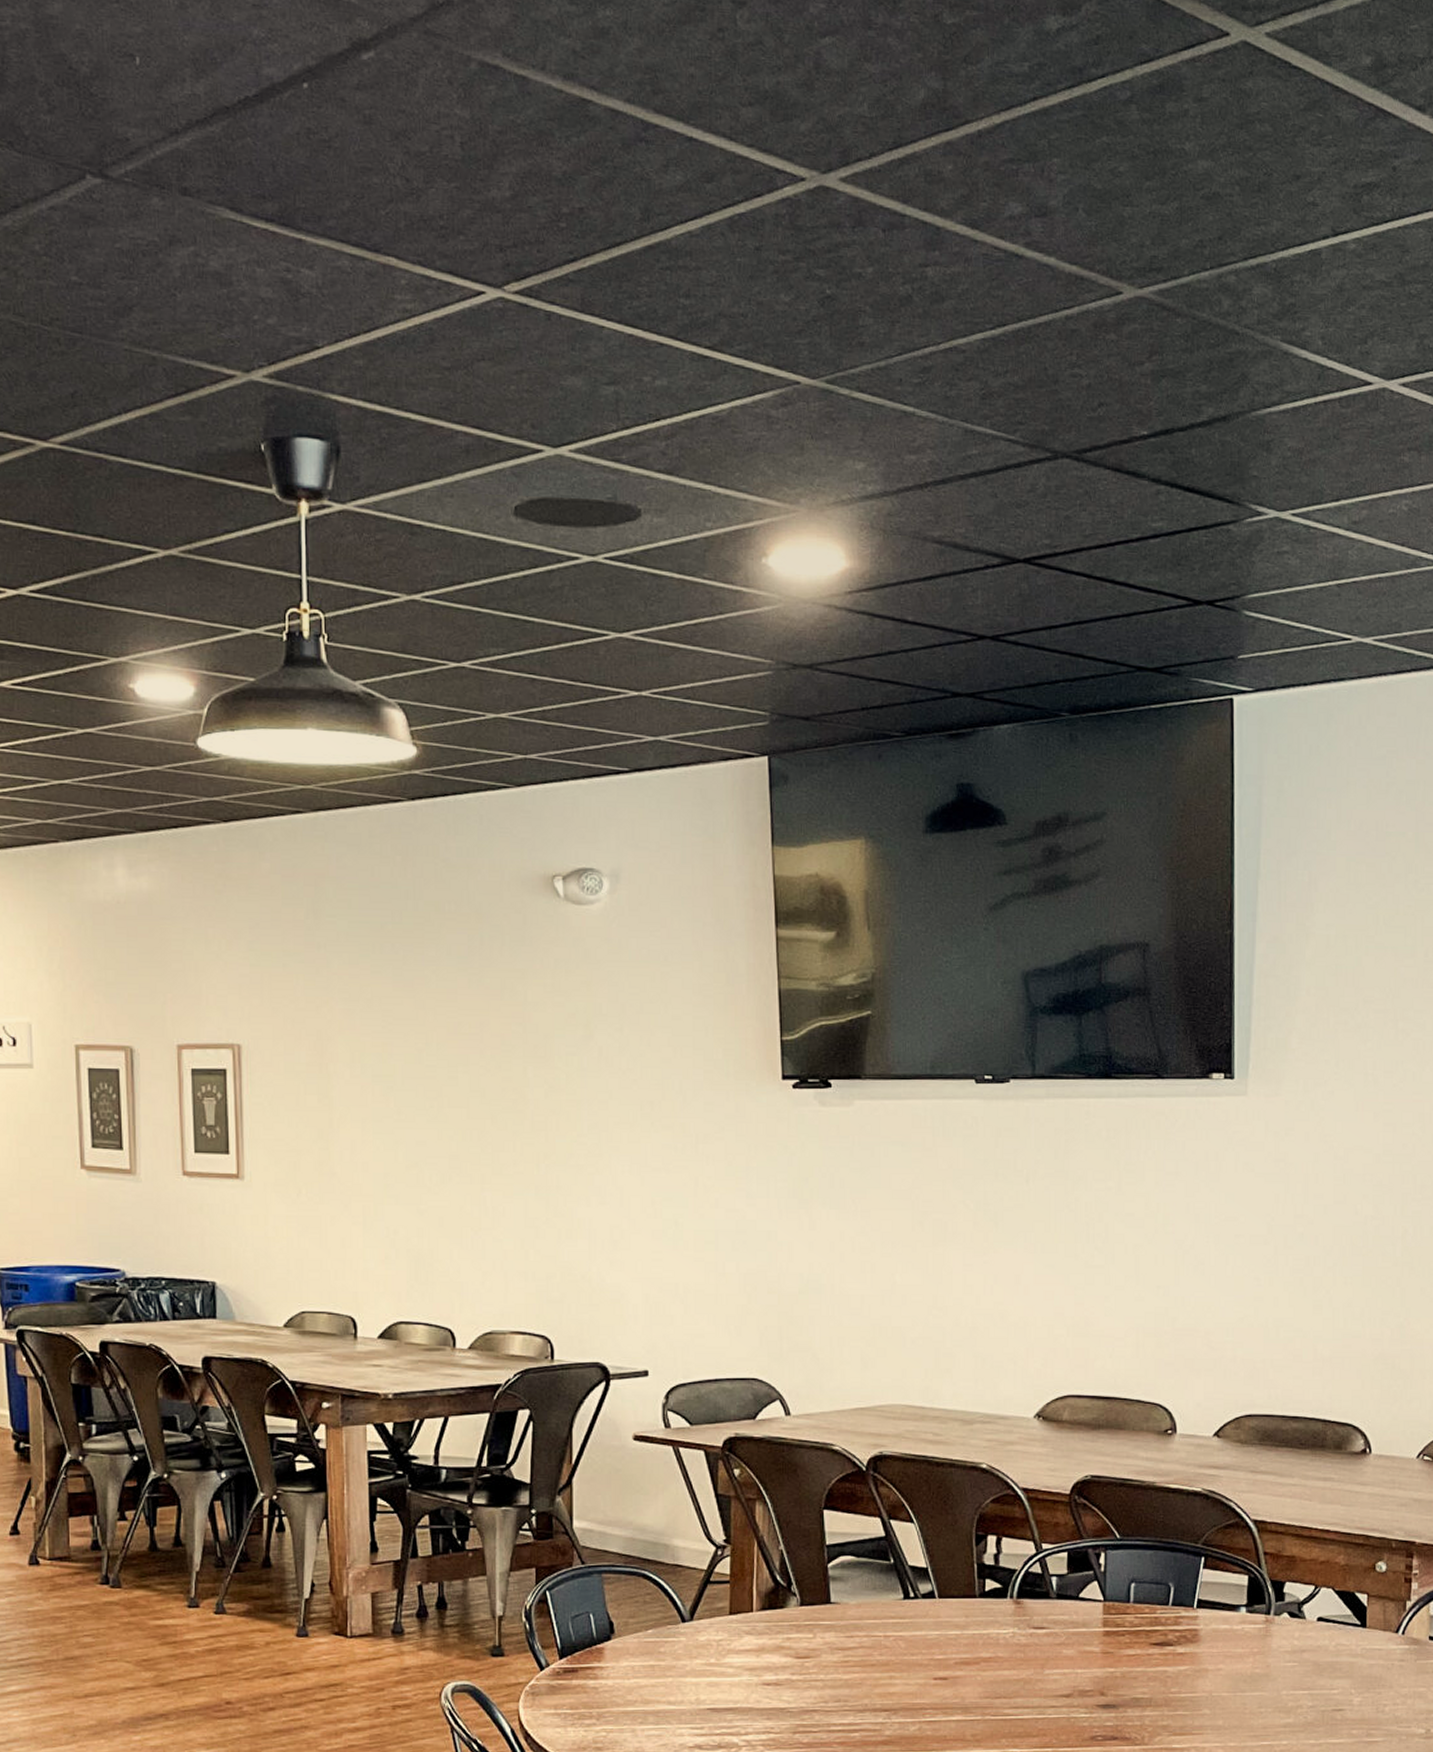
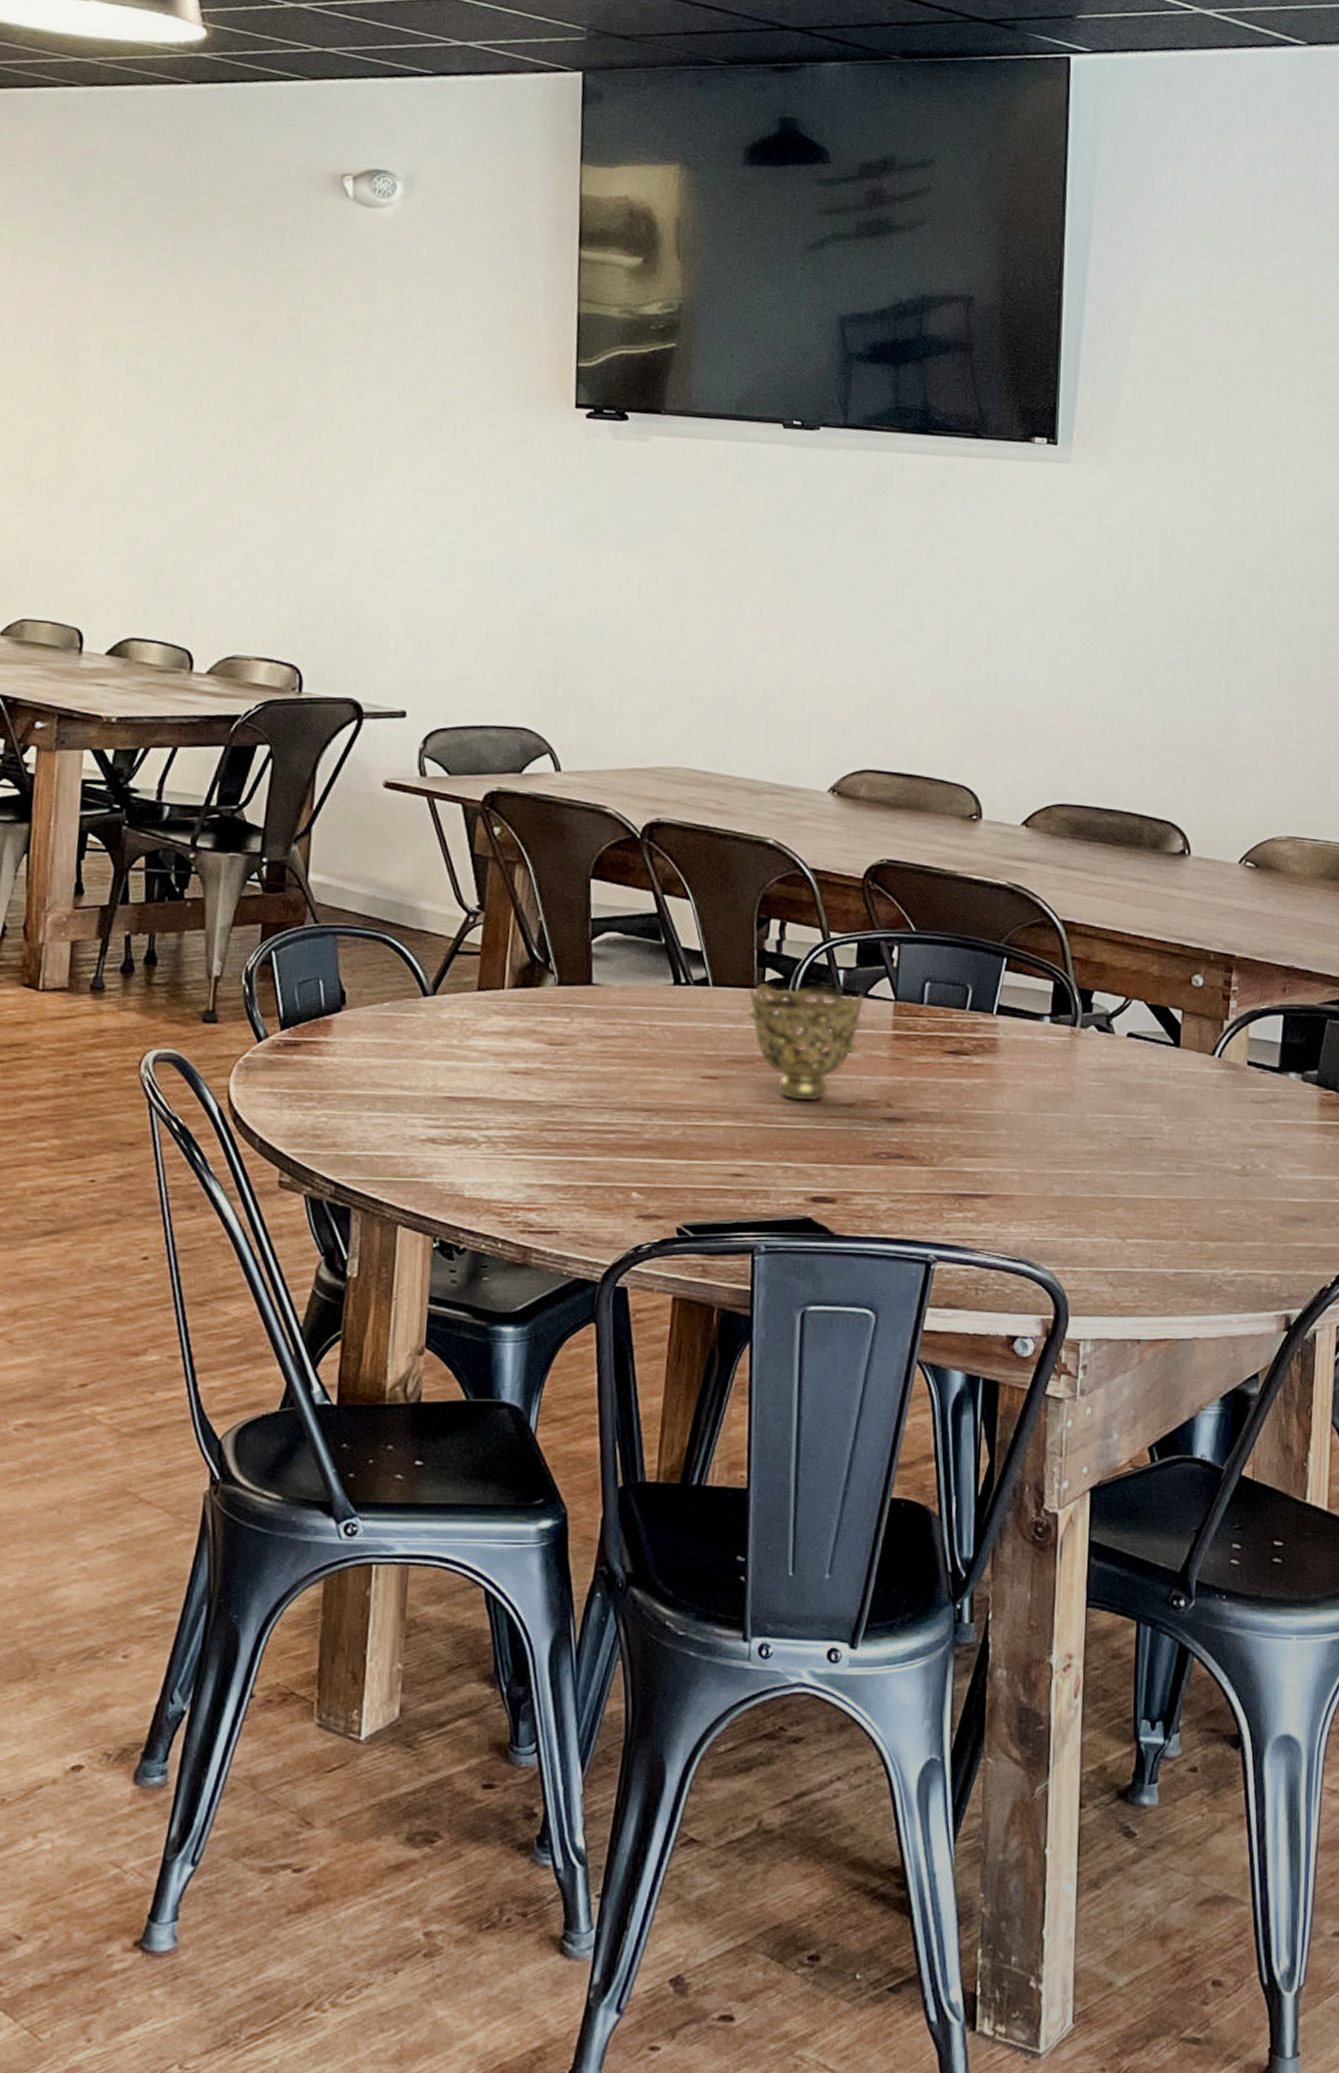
decorative bowl: none [972,1591,1076,1694] -> present [748,982,865,1101]

